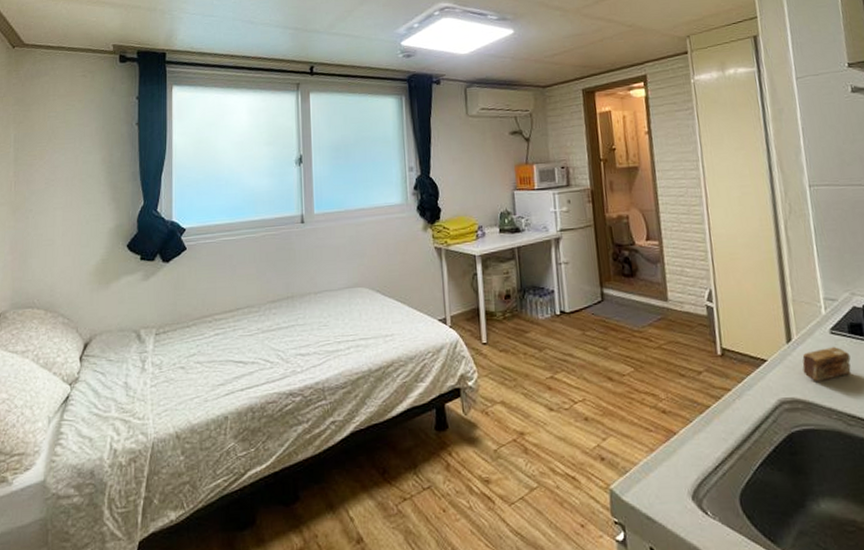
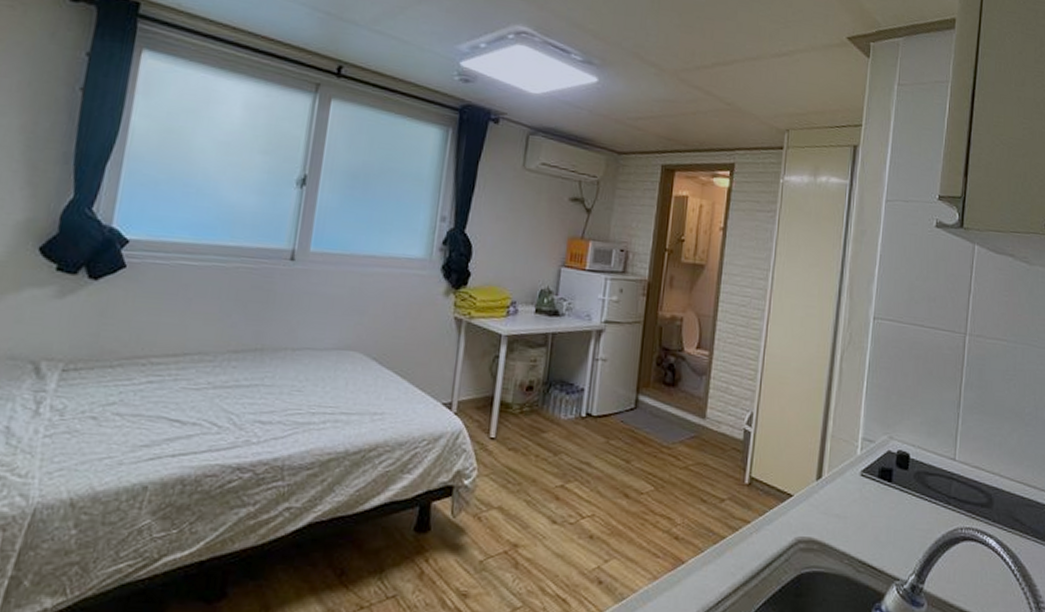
soap bar: present [802,347,851,381] -> none [826,490,874,523]

